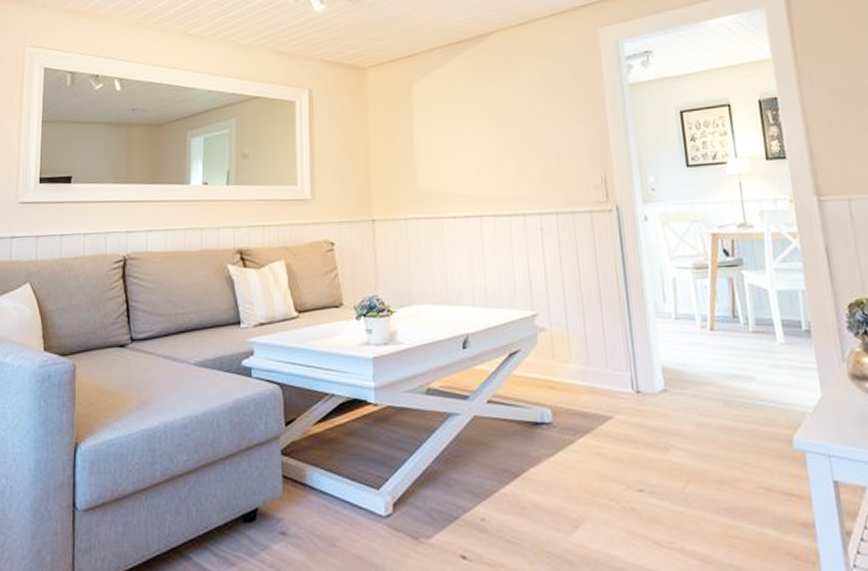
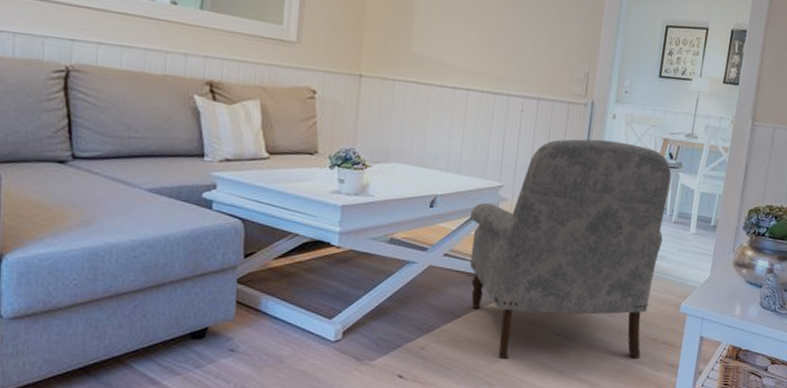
armchair: none [508,245,757,527] -> present [469,139,672,359]

